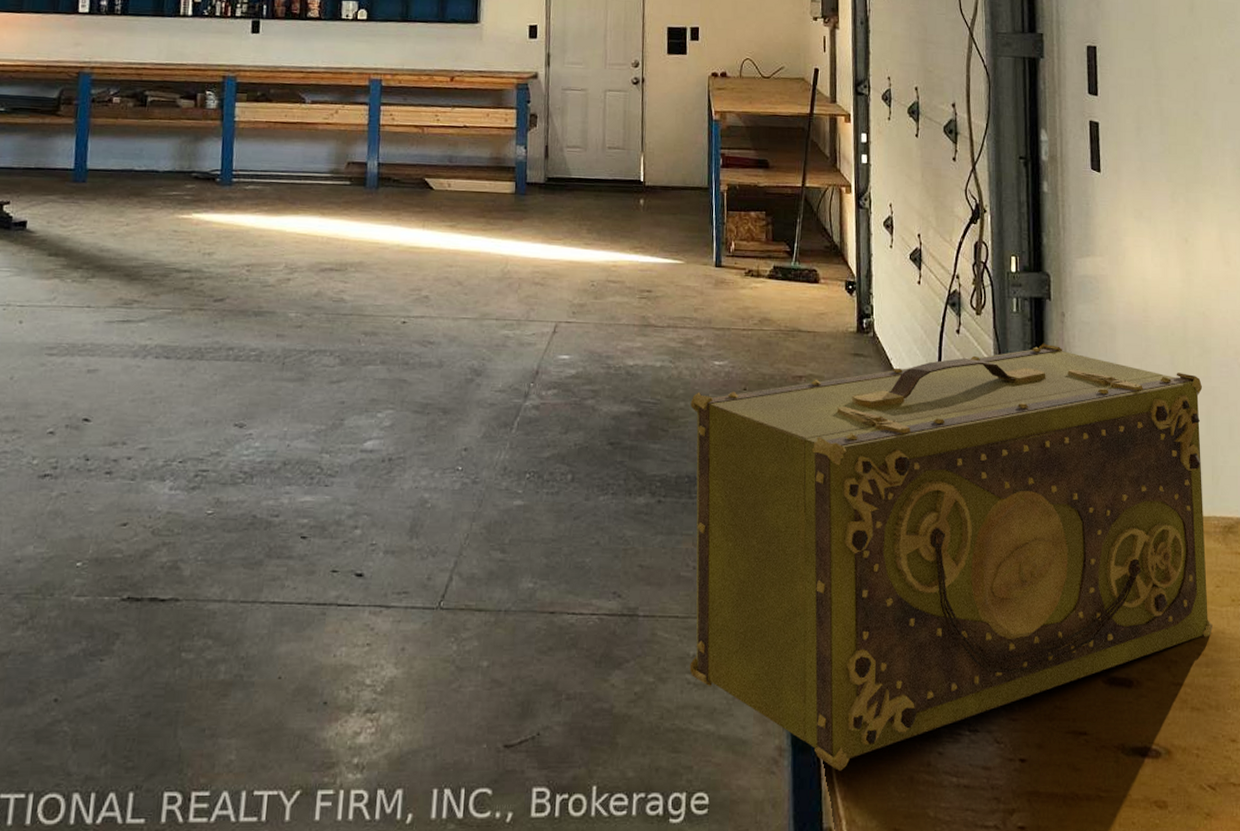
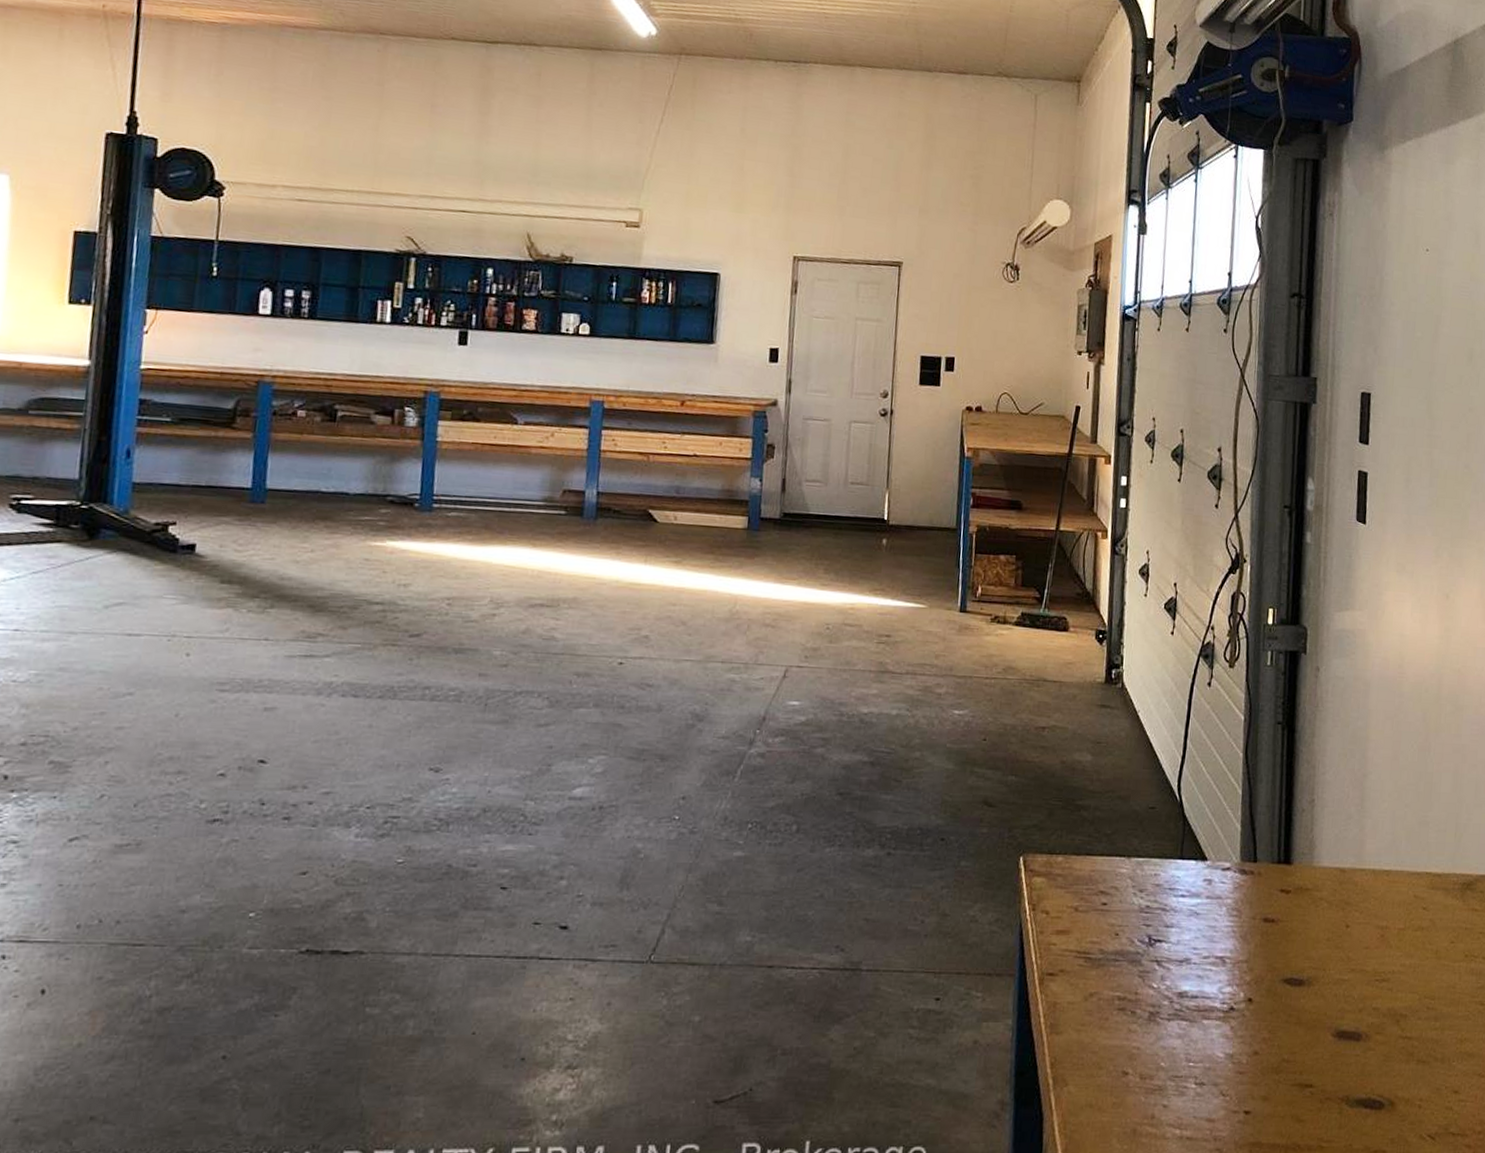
toolbox: present [689,343,1213,771] -> none [912,697,1452,1124]

